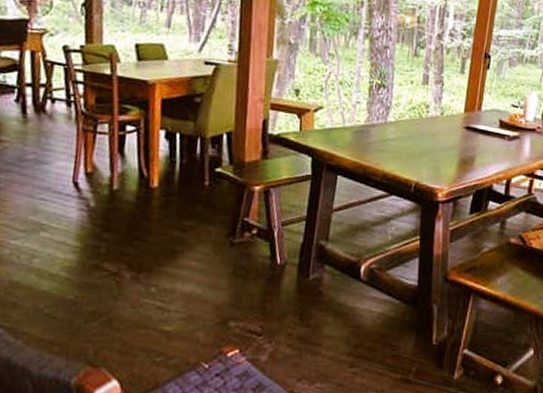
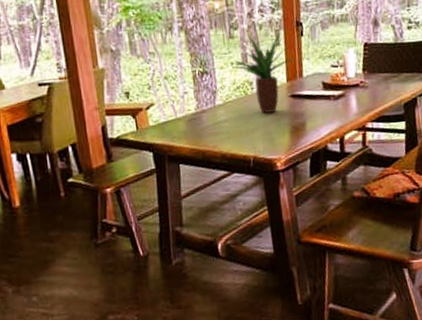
potted plant: none [411,57,477,141] -> present [231,32,295,113]

